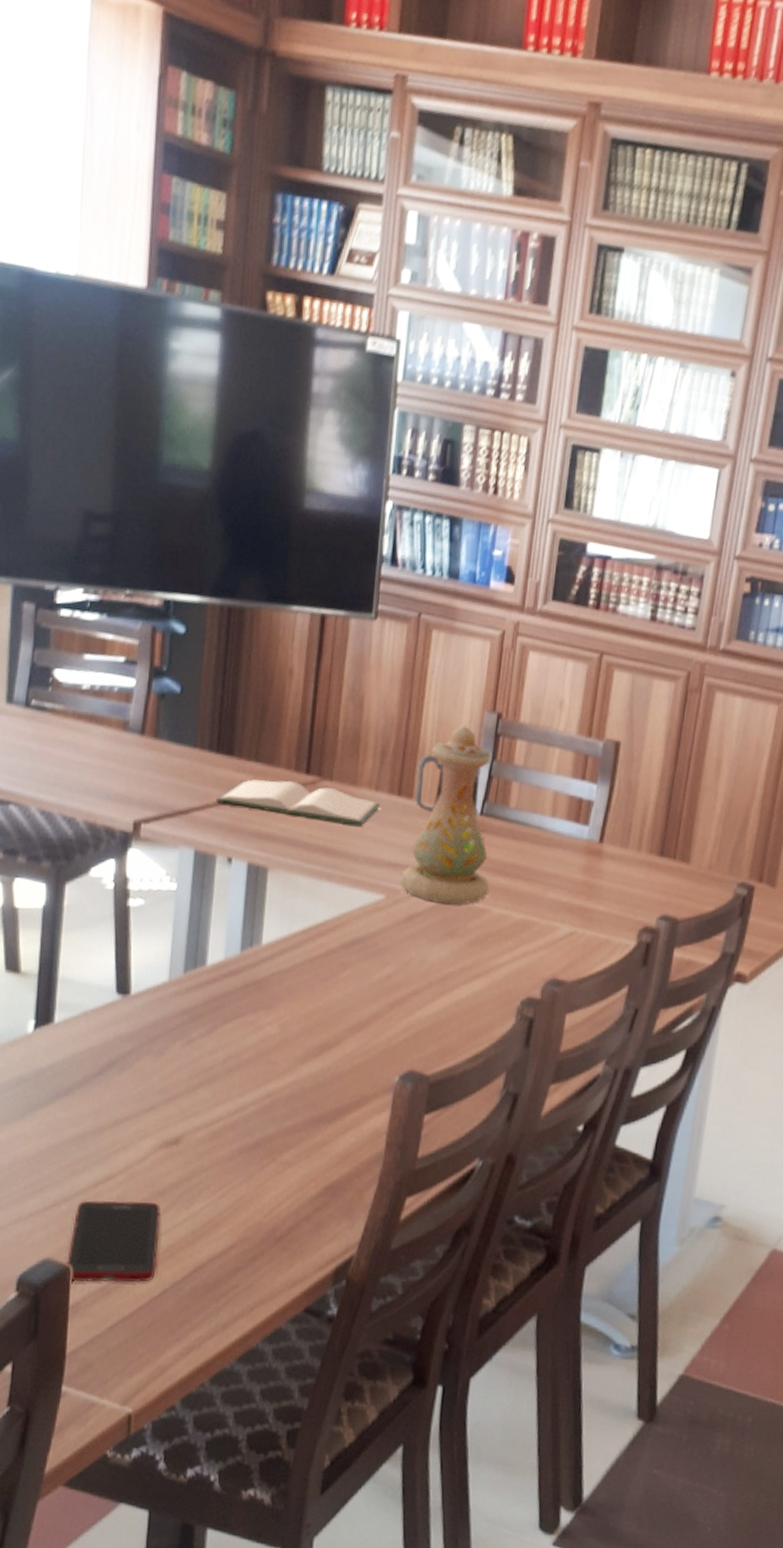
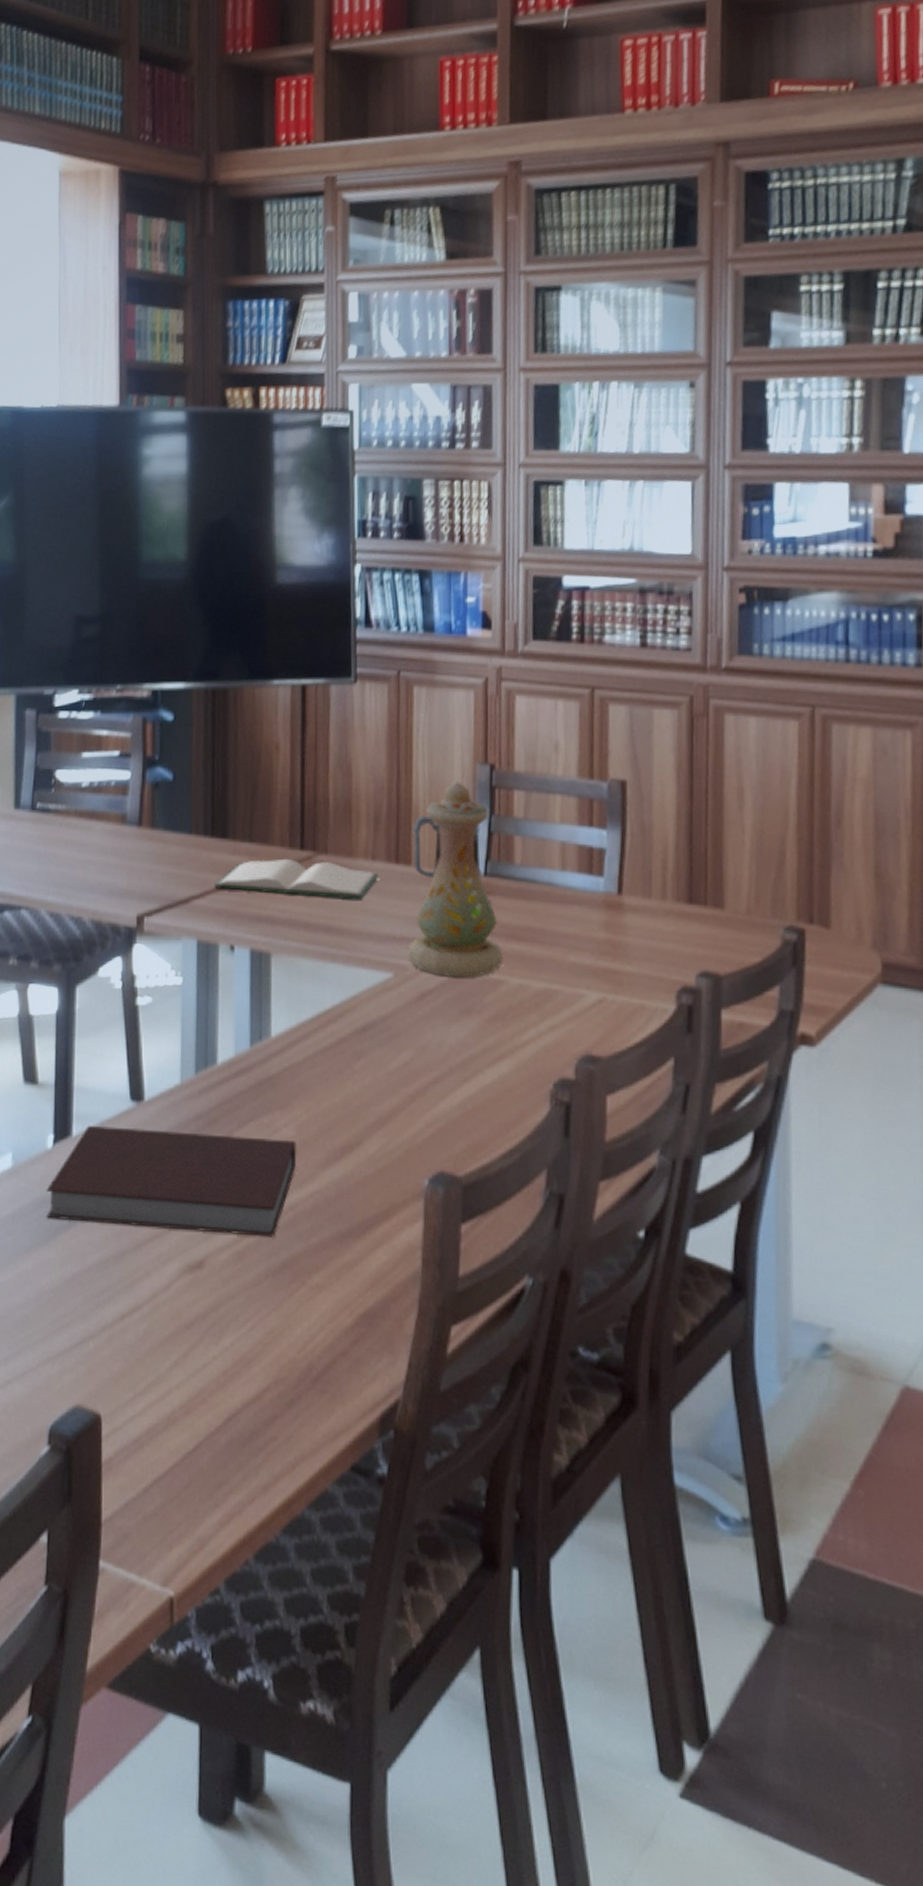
notebook: none [24,1014,279,1120] -> present [46,1126,297,1237]
cell phone: present [67,1200,161,1282] -> none [97,1335,190,1434]

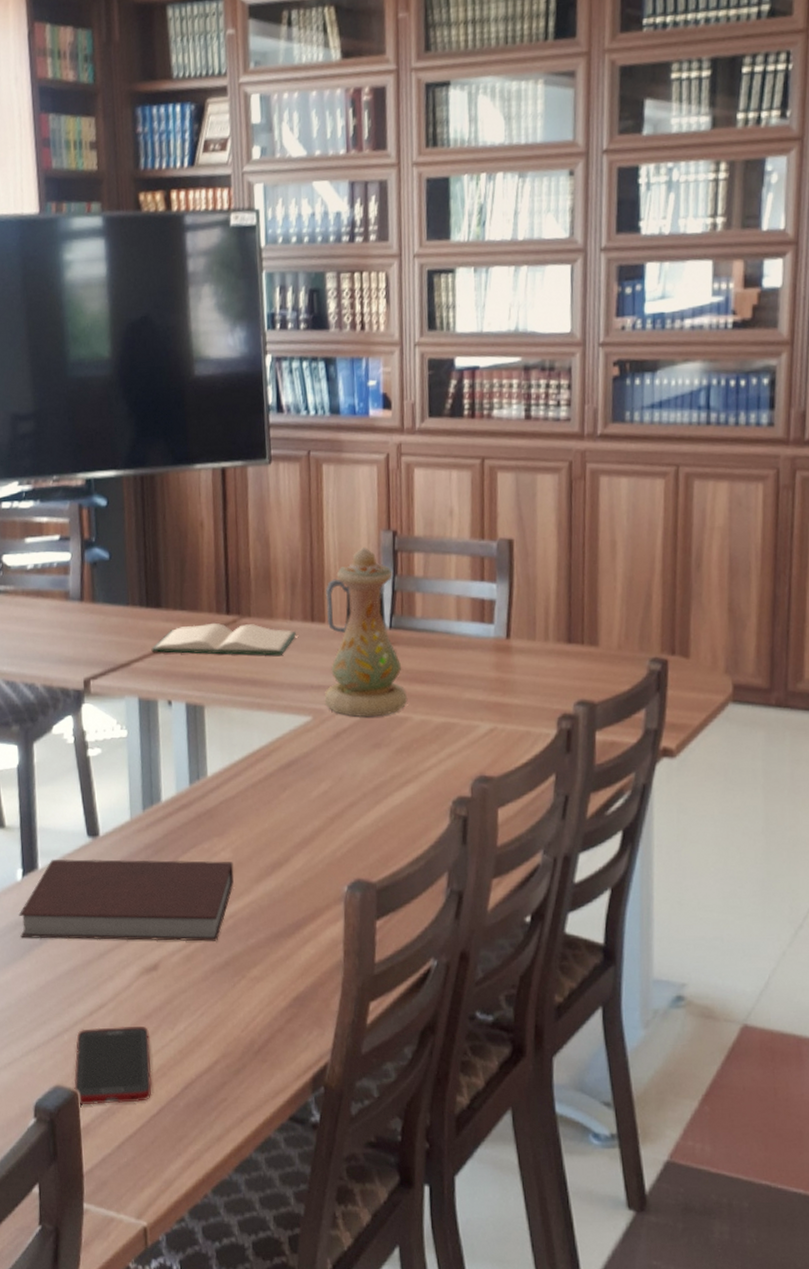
cell phone: none [97,1335,190,1434] -> present [74,1027,152,1104]

